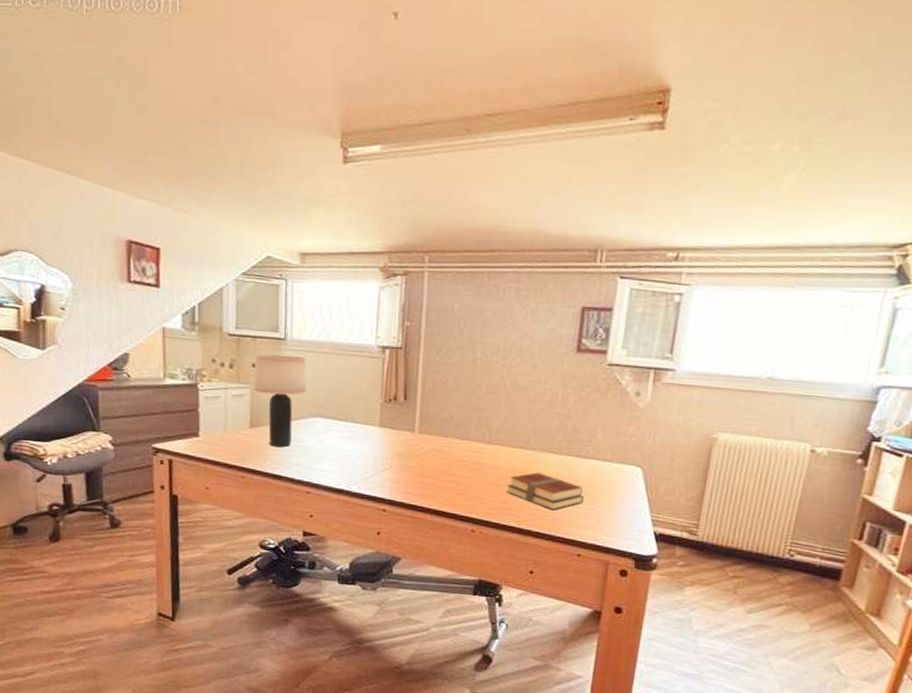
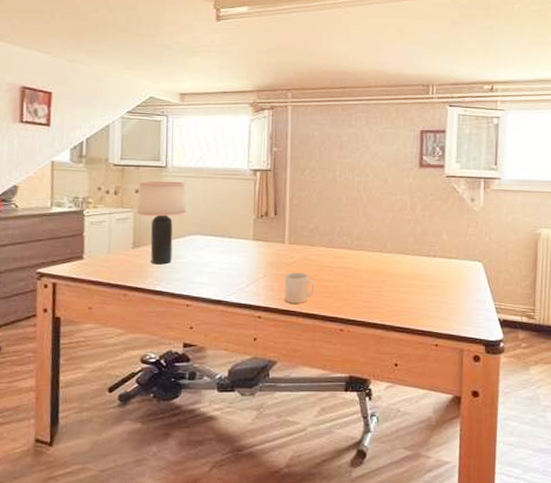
mug: none [411,465,446,499] -> present [284,273,314,304]
books: present [507,472,585,510] -> none [369,273,437,306]

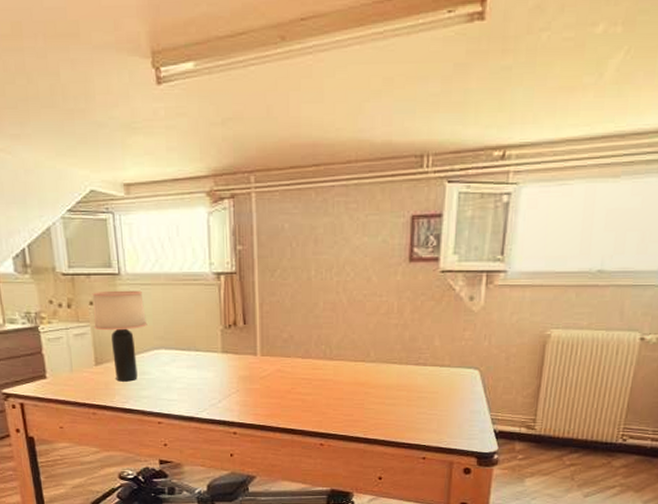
mug: present [284,273,314,304] -> none [258,386,291,418]

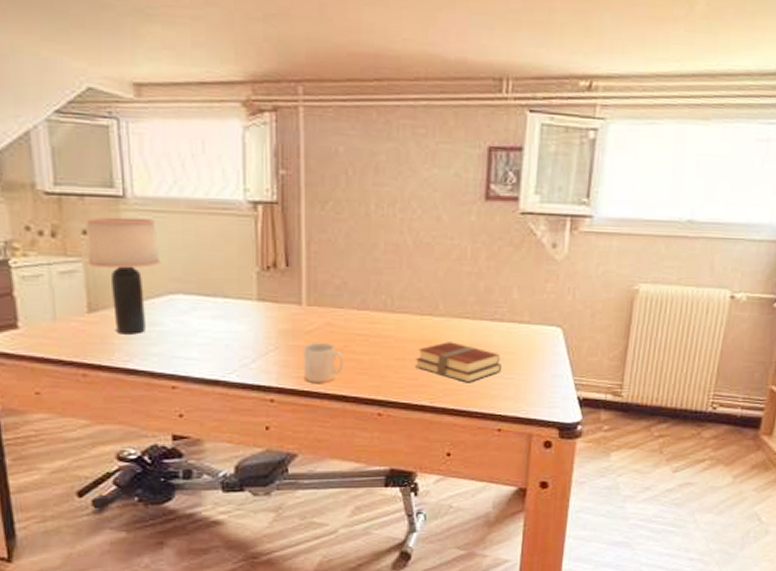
mug: none [258,386,291,418] -> present [303,343,343,383]
books: none [351,384,426,418] -> present [416,342,502,383]

